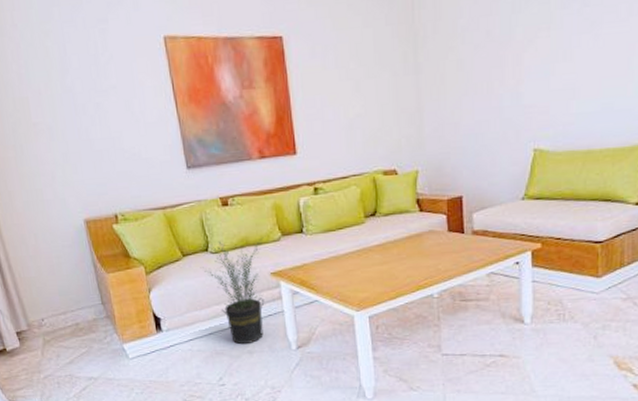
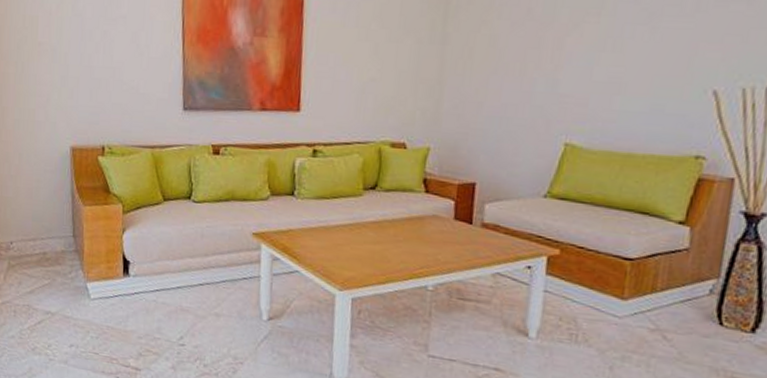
potted plant: present [200,237,265,345] -> none [179,190,251,306]

